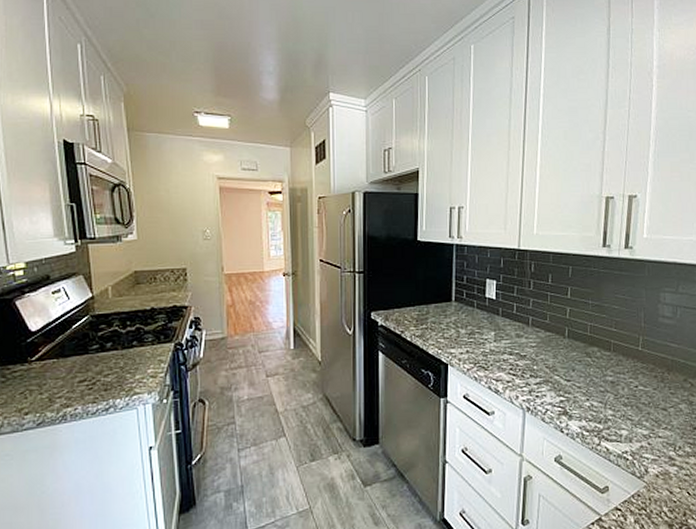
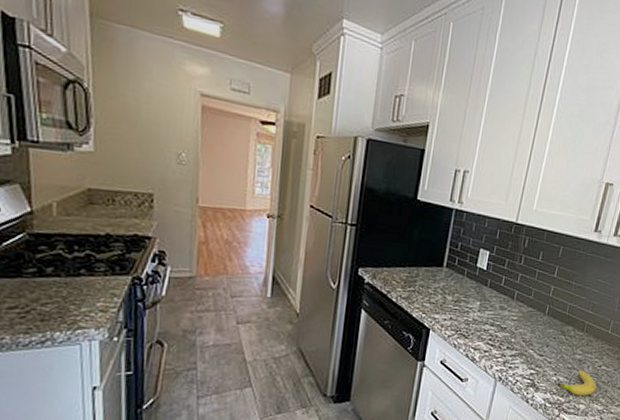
fruit: none [592,392,637,421] -> present [557,370,597,396]

